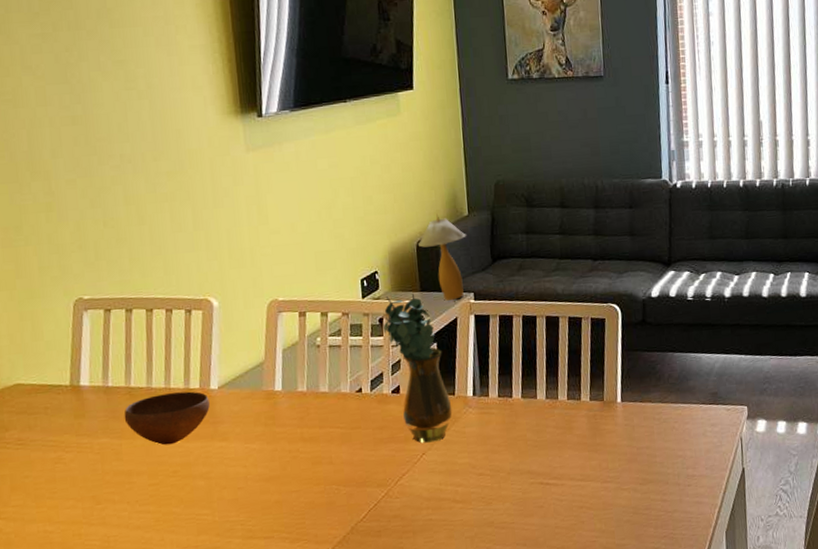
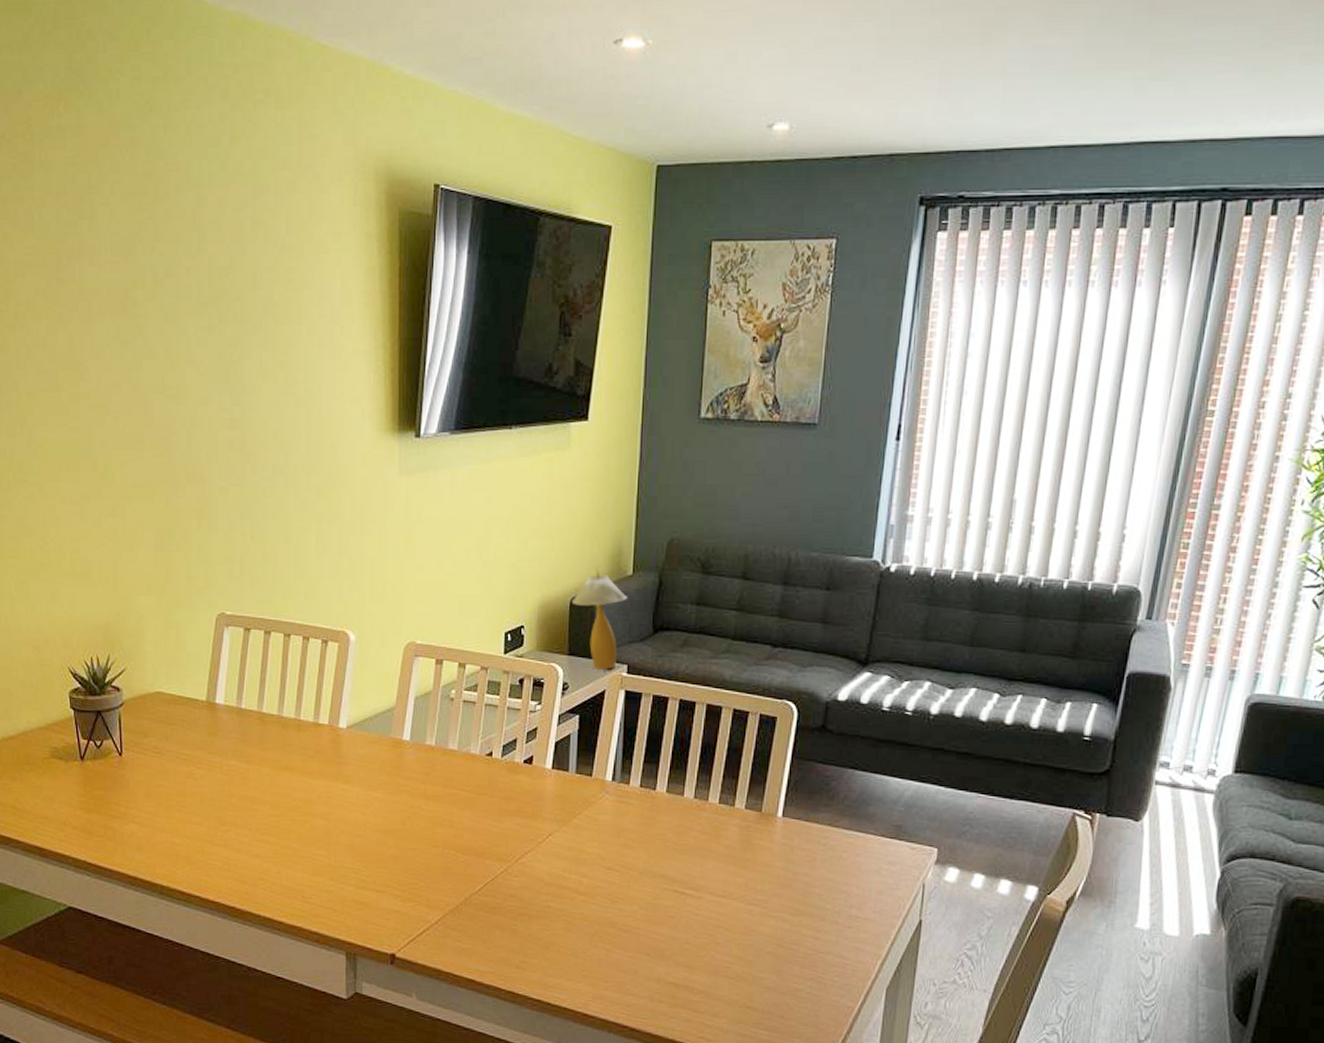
bowl: present [124,391,210,445] -> none [253,725,337,778]
vase: present [383,294,453,443] -> none [522,655,587,824]

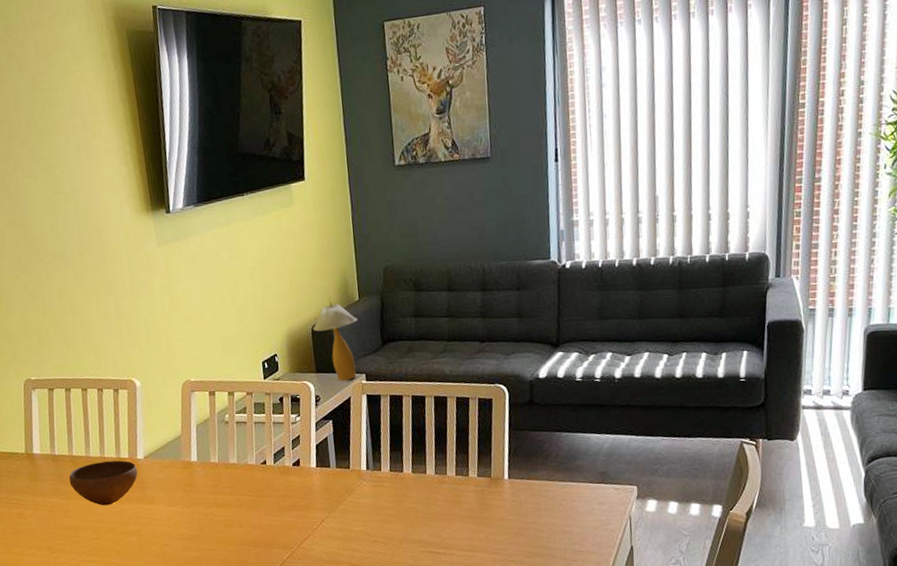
bowl: none [253,725,337,778] -> present [69,460,138,506]

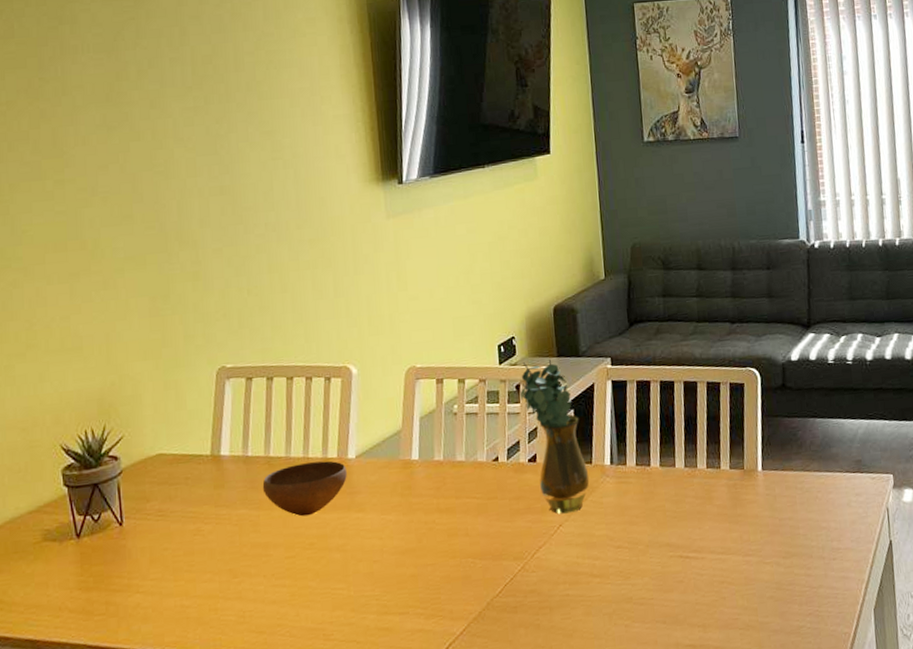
vase: none [283,375,348,512] -> present [520,359,590,514]
table lamp: present [313,299,358,381] -> none [555,277,603,366]

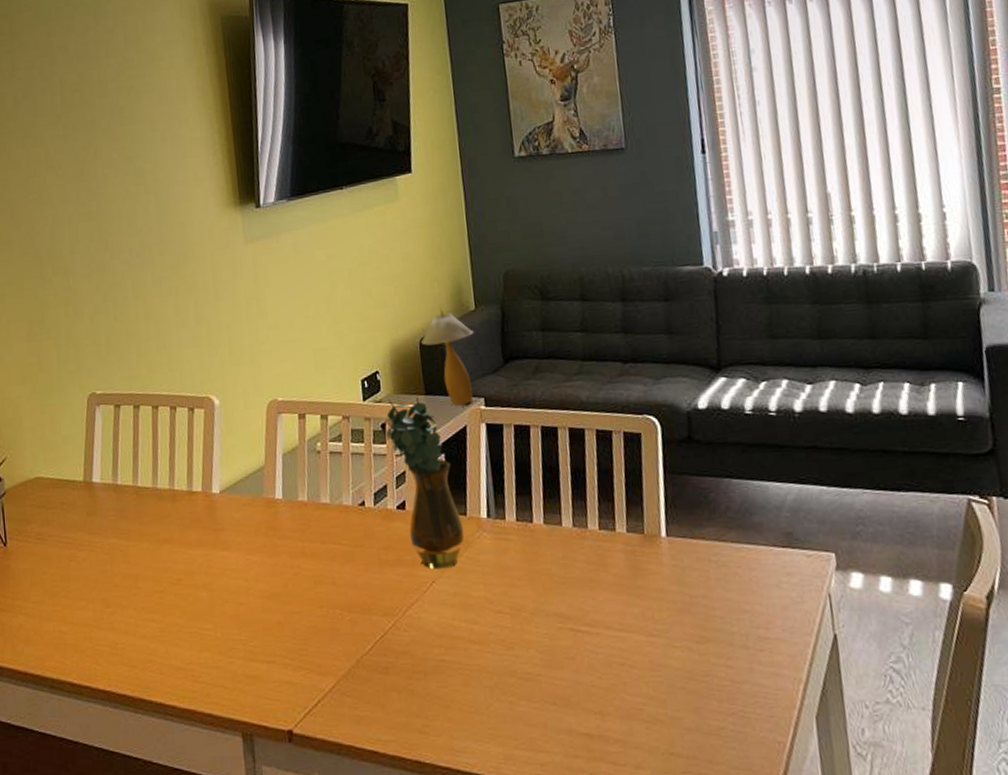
bowl: present [262,460,347,517] -> none [131,494,212,551]
table lamp: none [555,277,603,366] -> present [421,308,474,406]

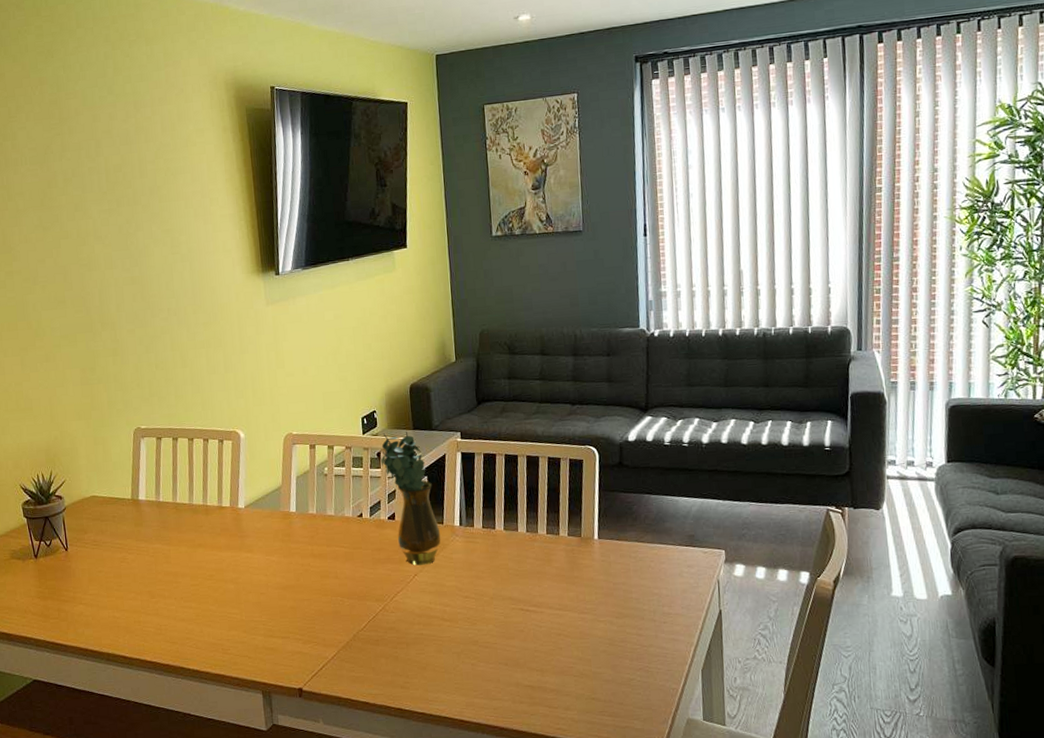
table lamp: present [421,308,474,406] -> none [411,360,454,439]

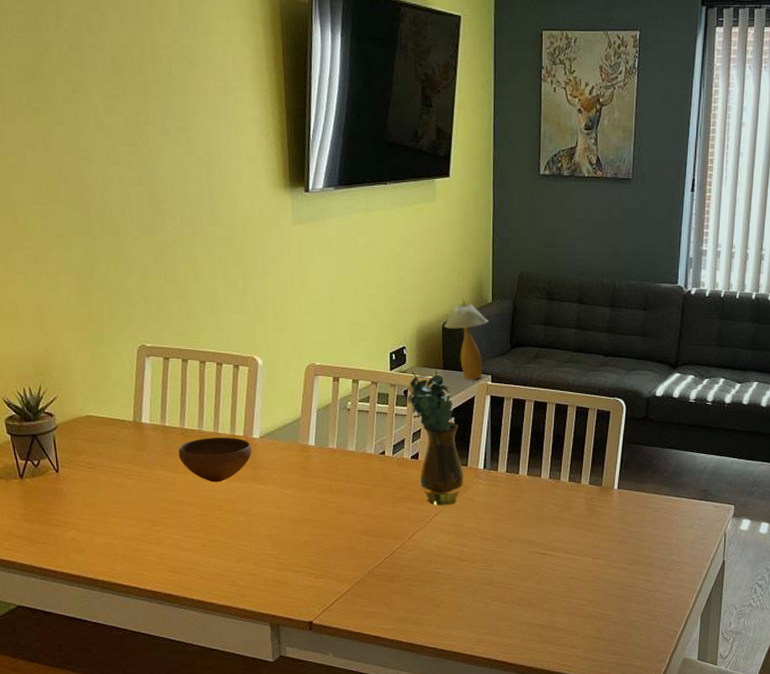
bowl: none [171,509,238,553] -> present [178,438,252,482]
table lamp: none [411,360,454,439] -> present [444,298,489,380]

